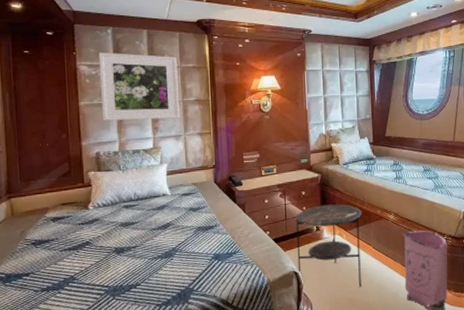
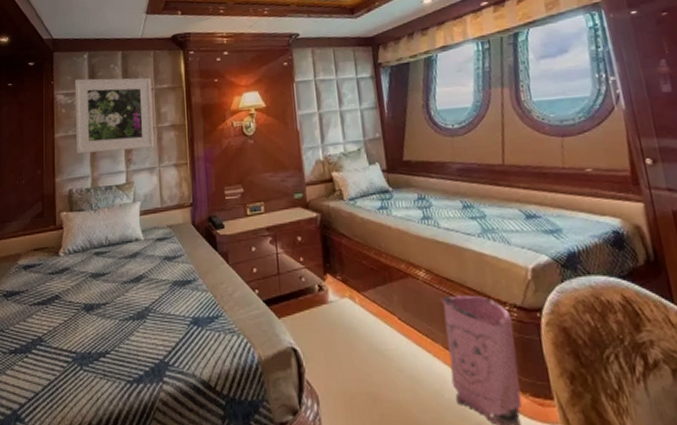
side table: present [296,203,362,287] -> none [291,253,386,377]

